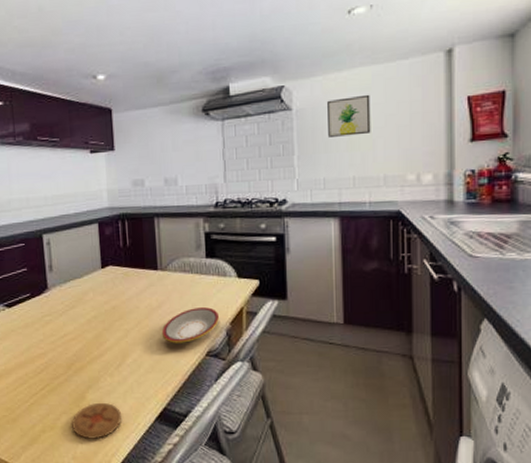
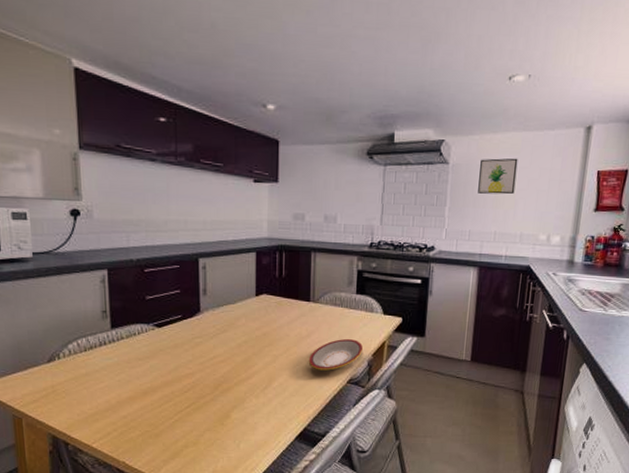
coaster: present [71,402,122,440] -> none [214,421,264,456]

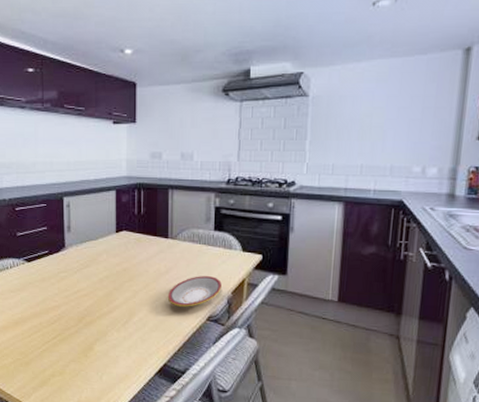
wall art: present [478,158,518,195] -> none [341,86,386,125]

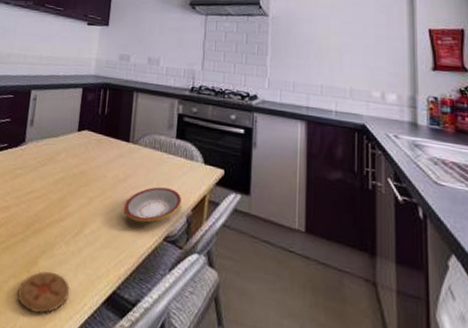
coaster: none [78,354,126,387] -> present [16,271,70,314]

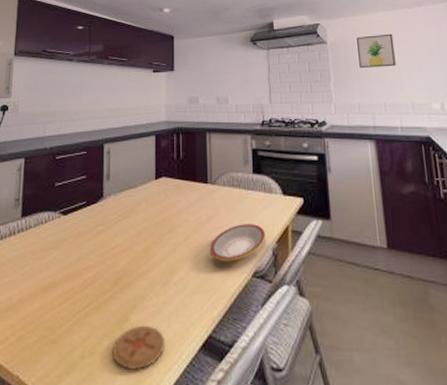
wall art: none [300,13,339,48] -> present [357,33,396,68]

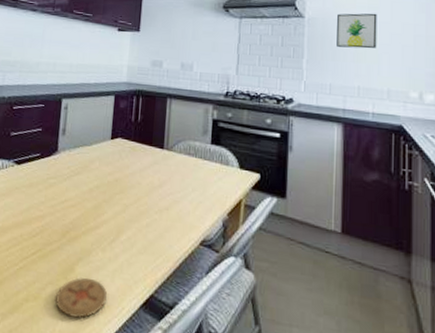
plate: present [209,224,265,261] -> none [159,192,217,228]

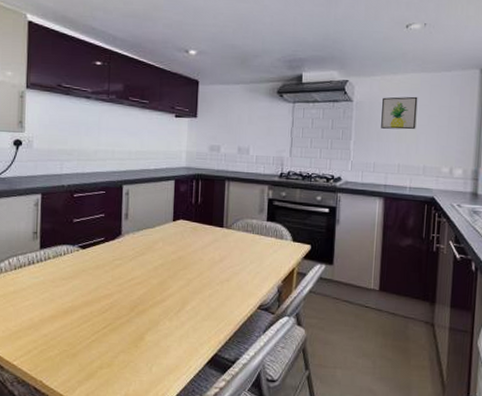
coaster: present [54,277,108,319] -> none [127,344,176,379]

